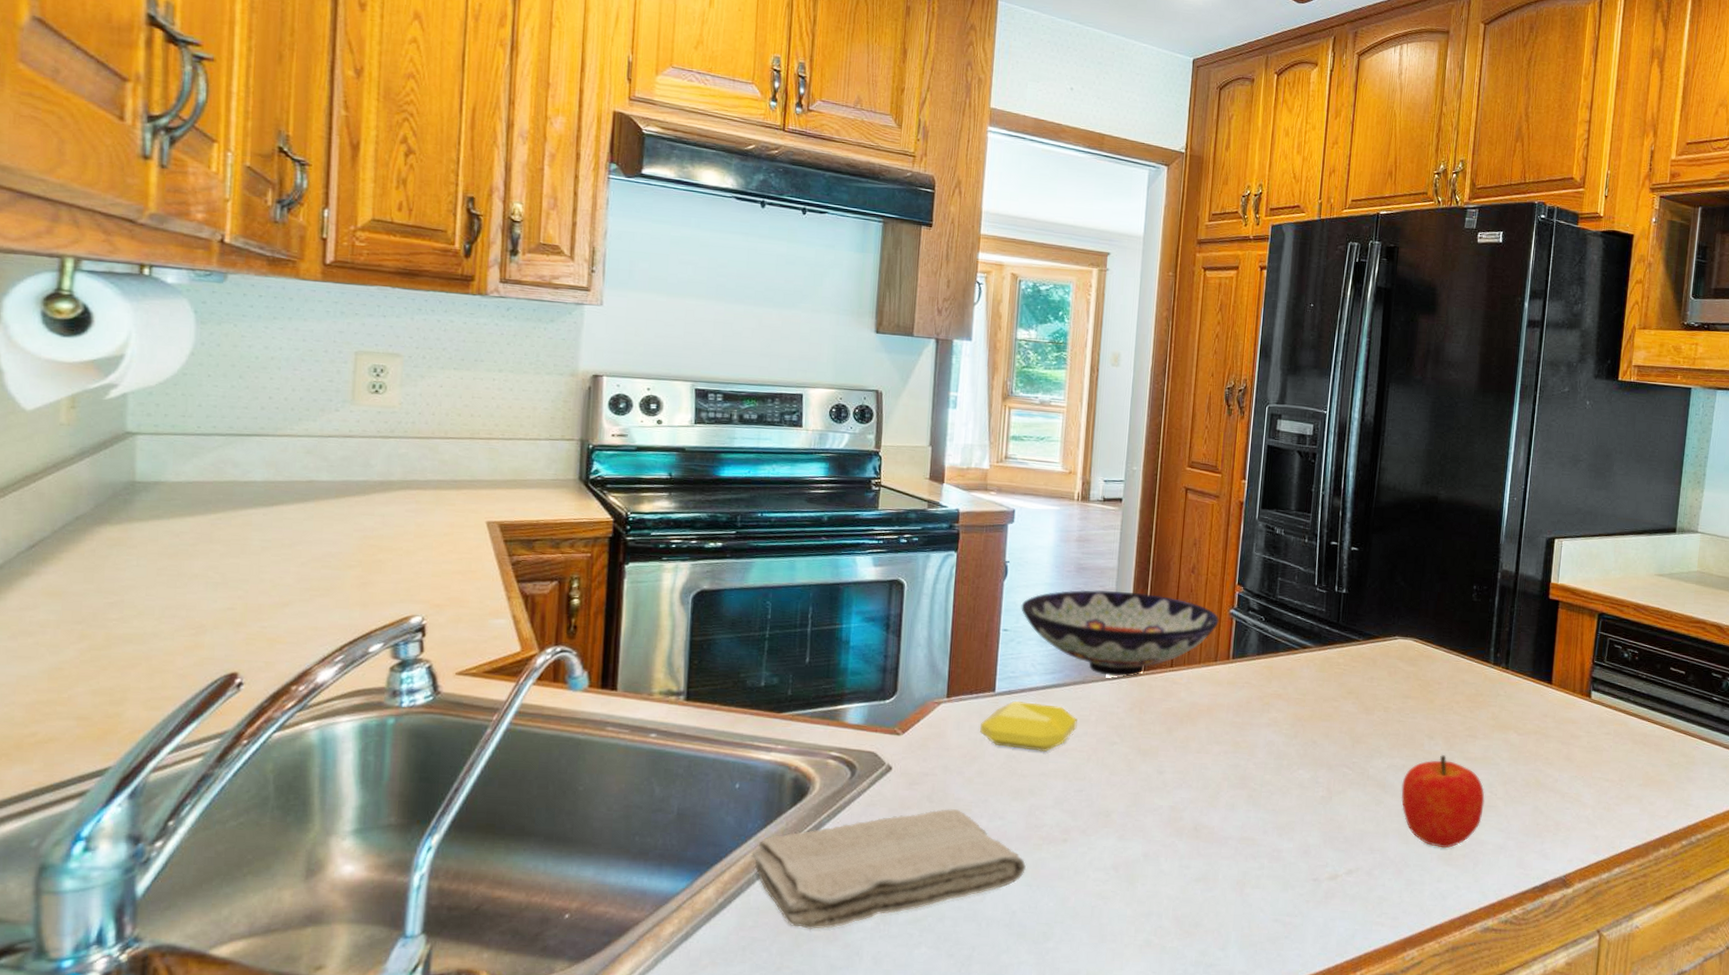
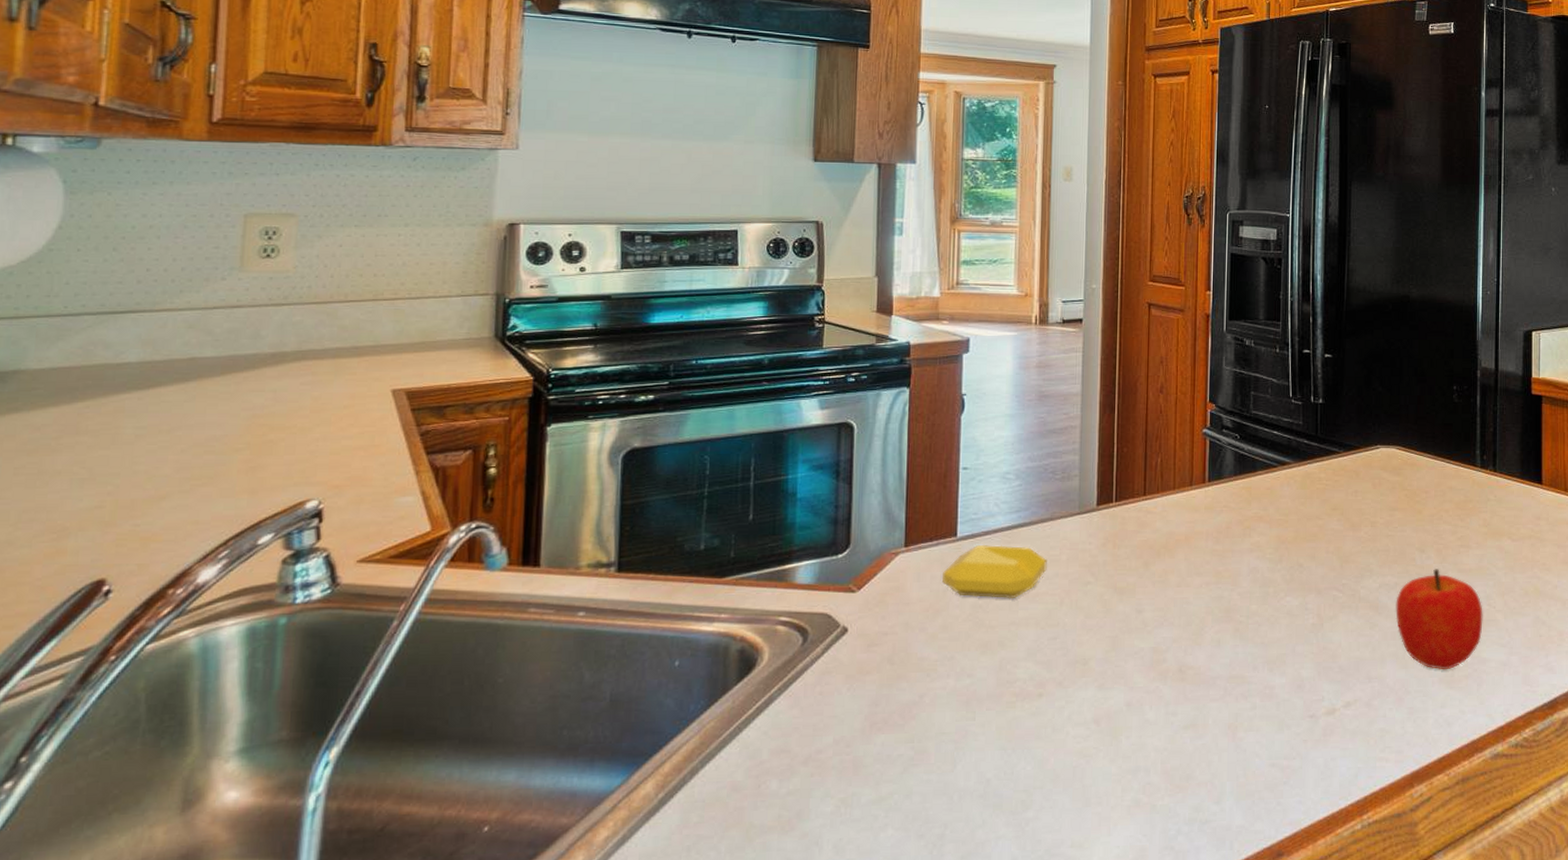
washcloth: present [751,809,1026,930] -> none [694,670,999,821]
bowl: present [1021,589,1220,677] -> none [981,419,1193,511]

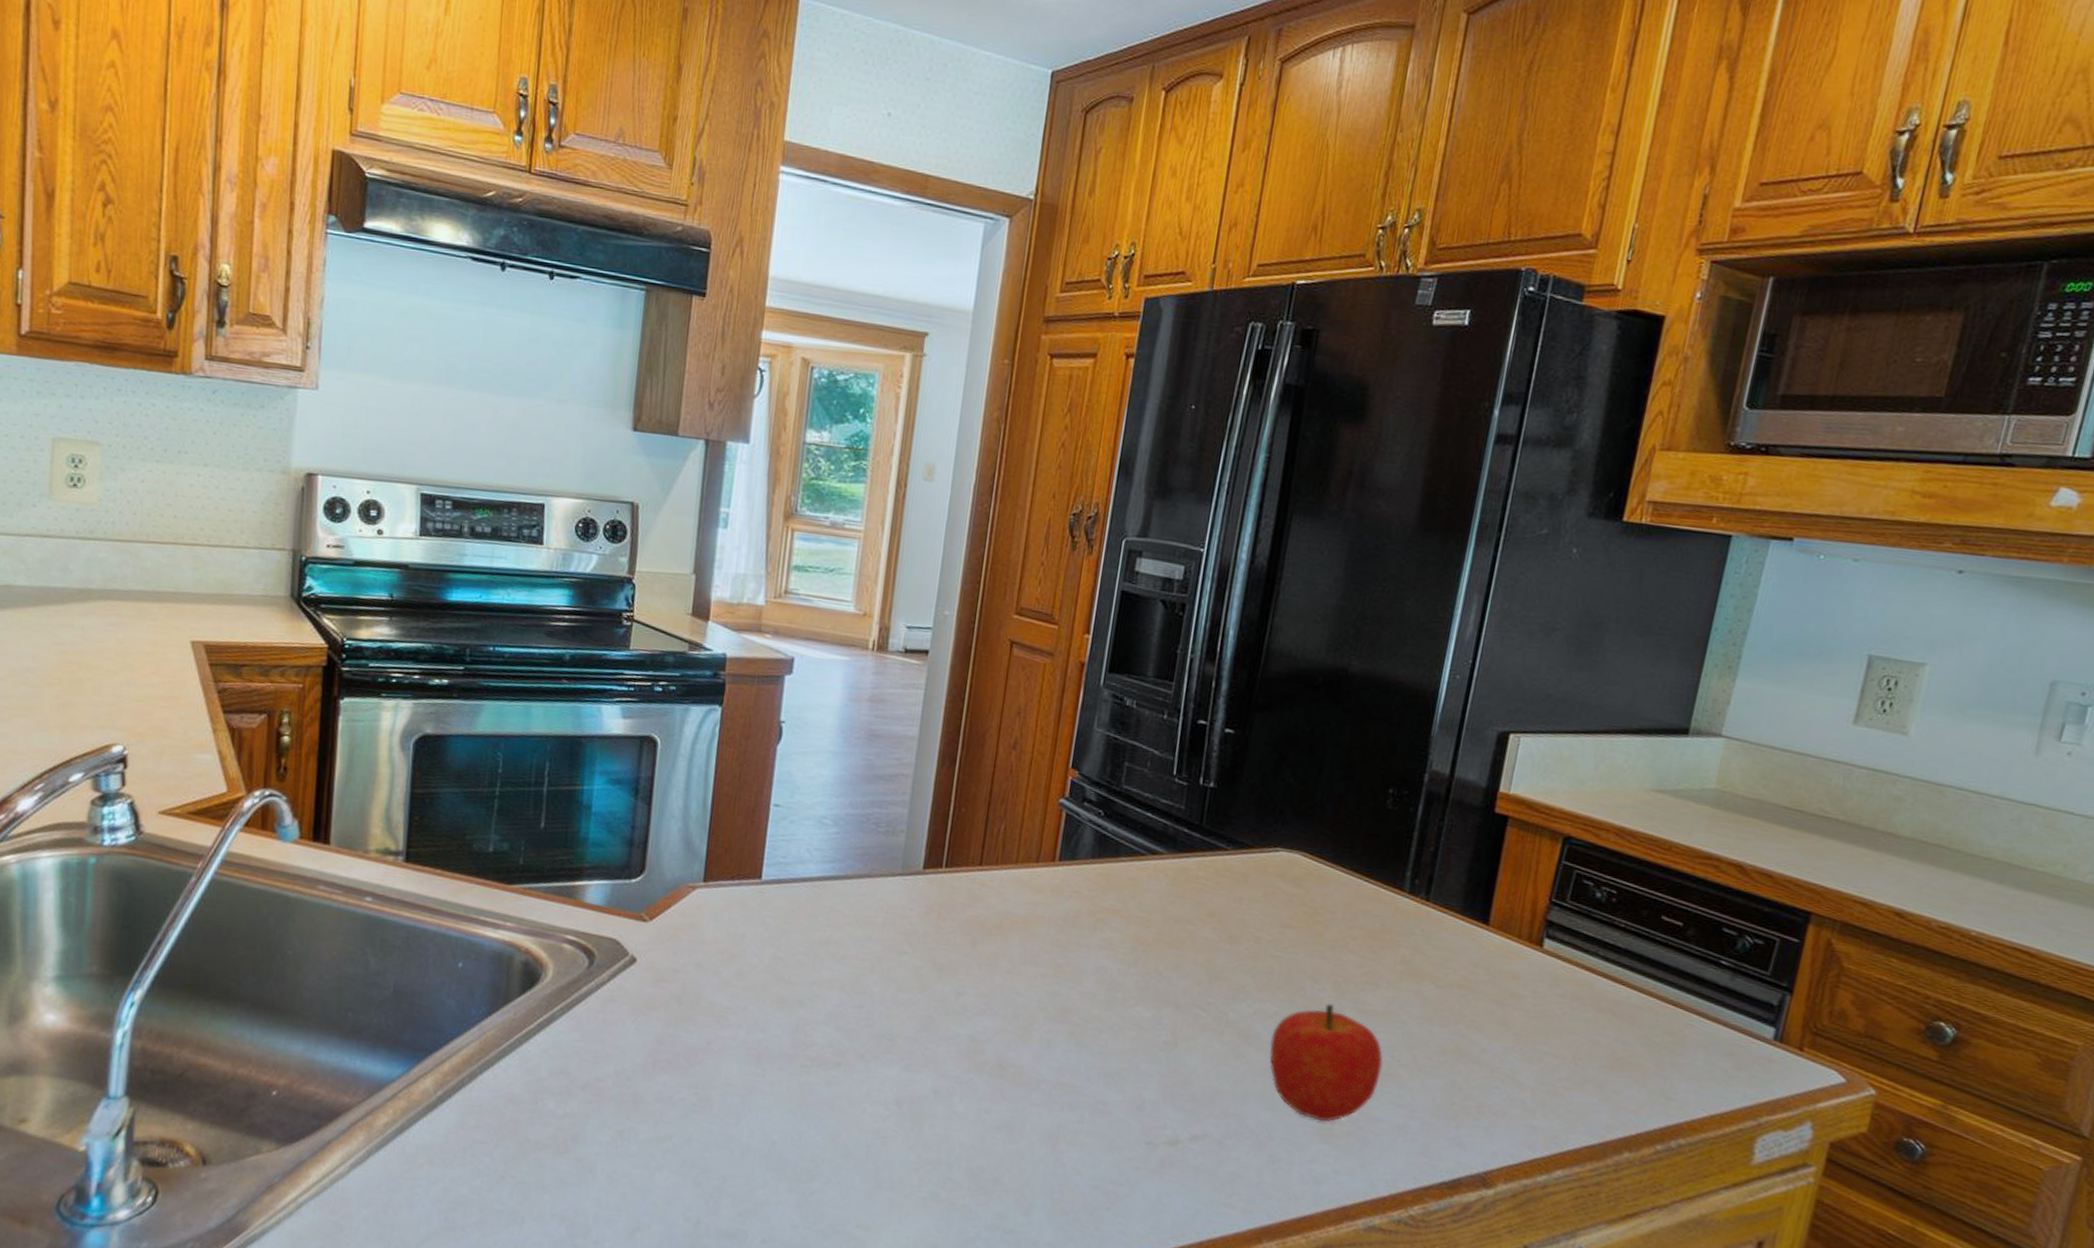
soap bar: present [942,544,1047,599] -> none [741,892,860,957]

